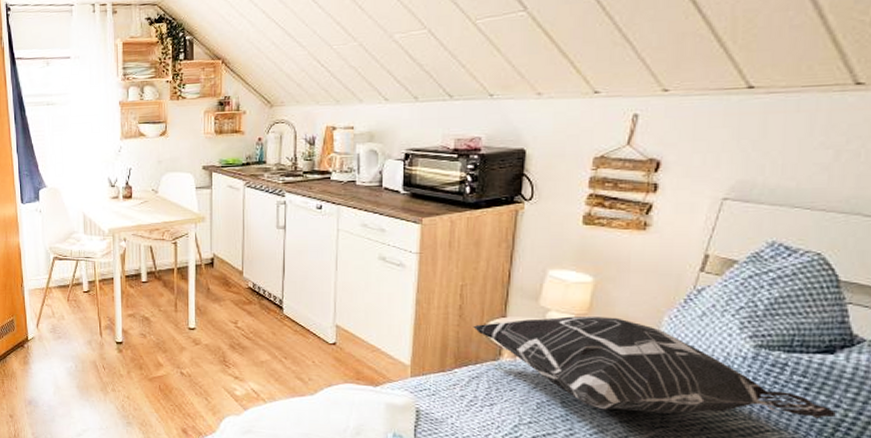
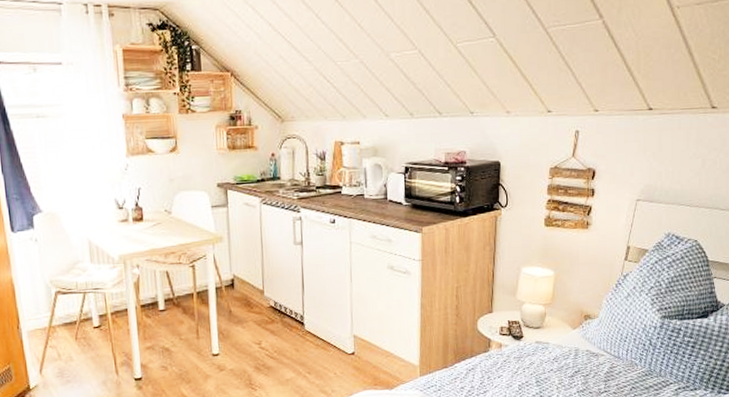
decorative pillow: present [473,316,836,419] -> none [467,304,710,384]

